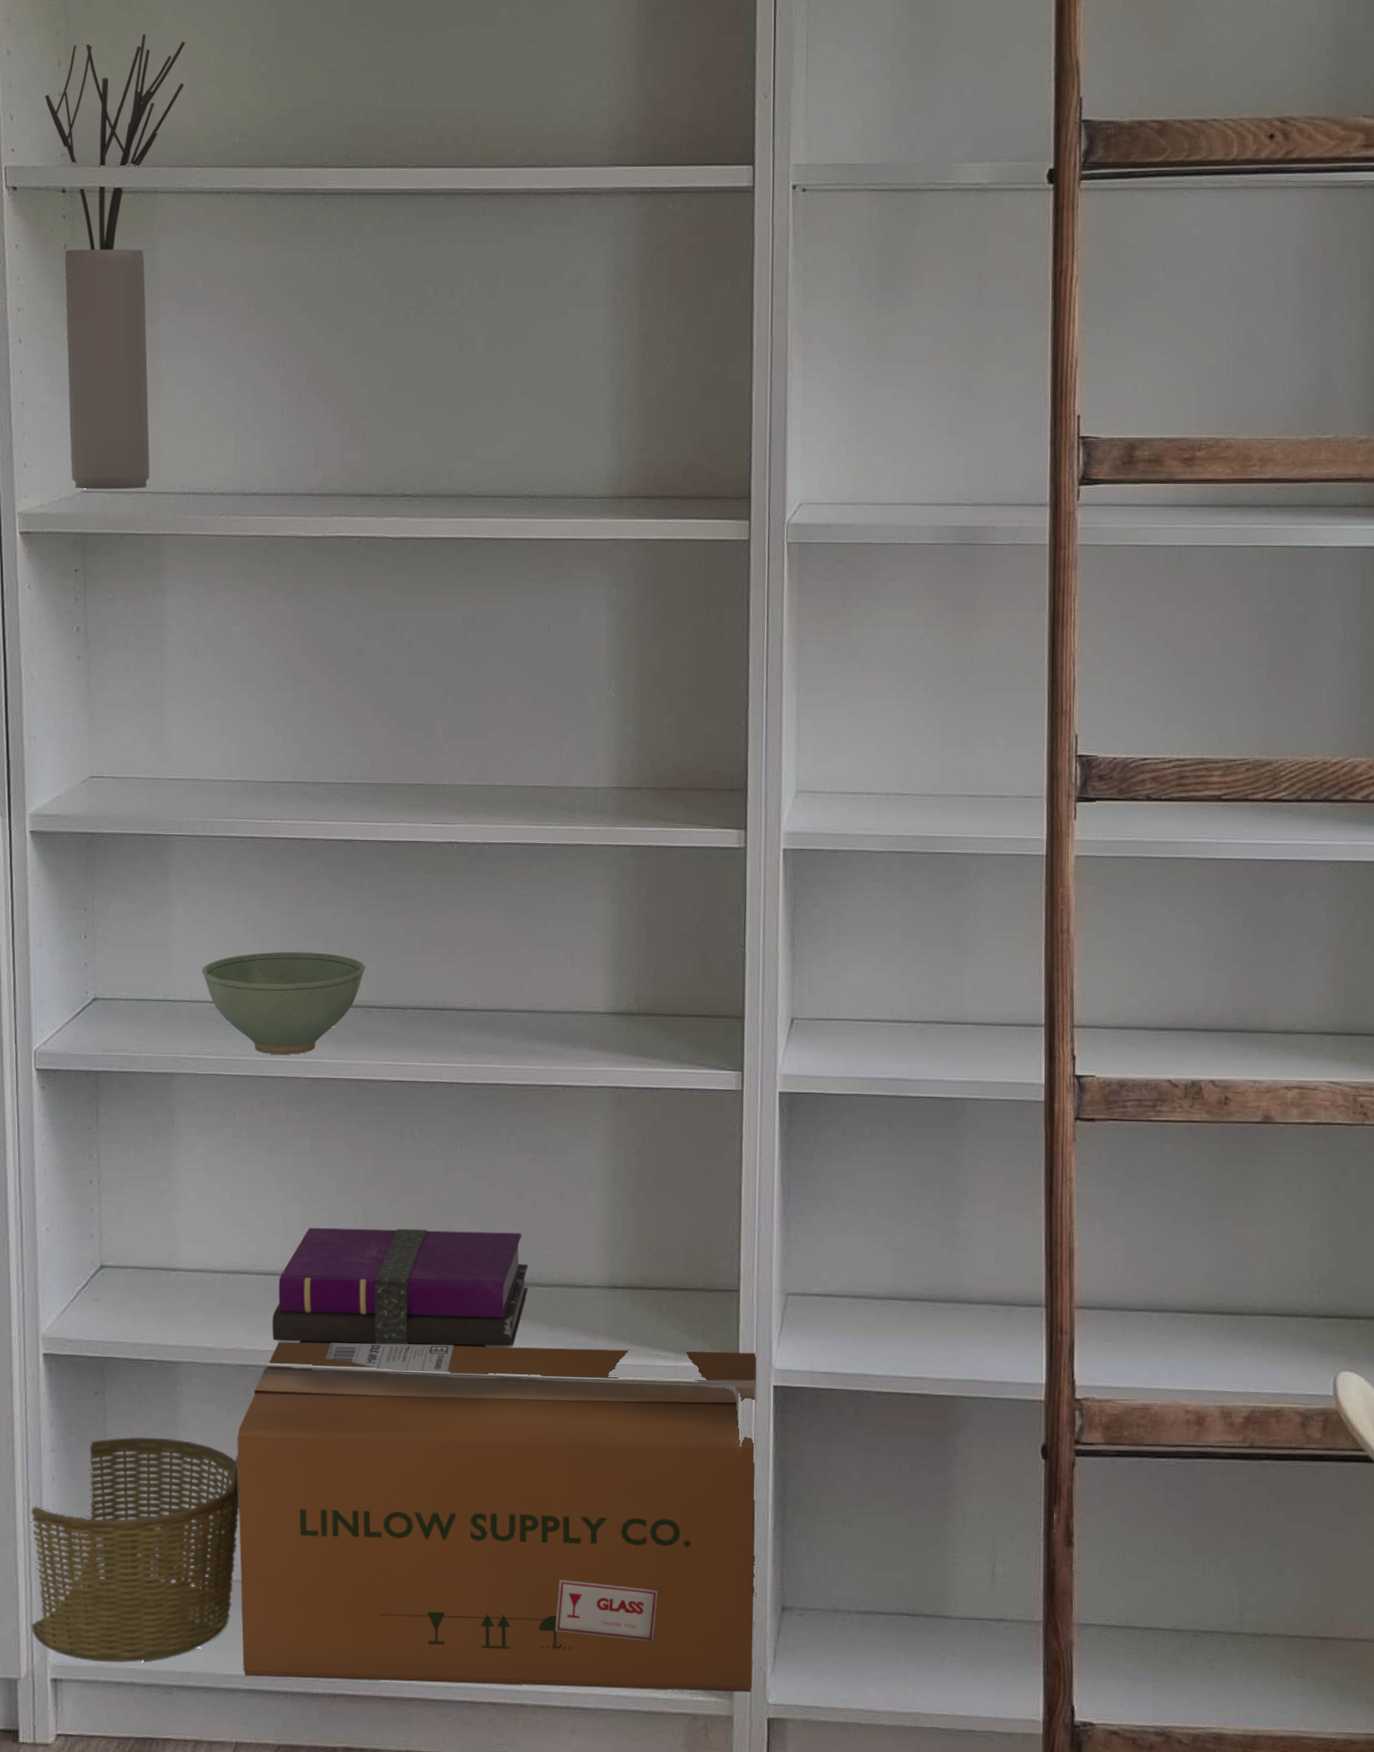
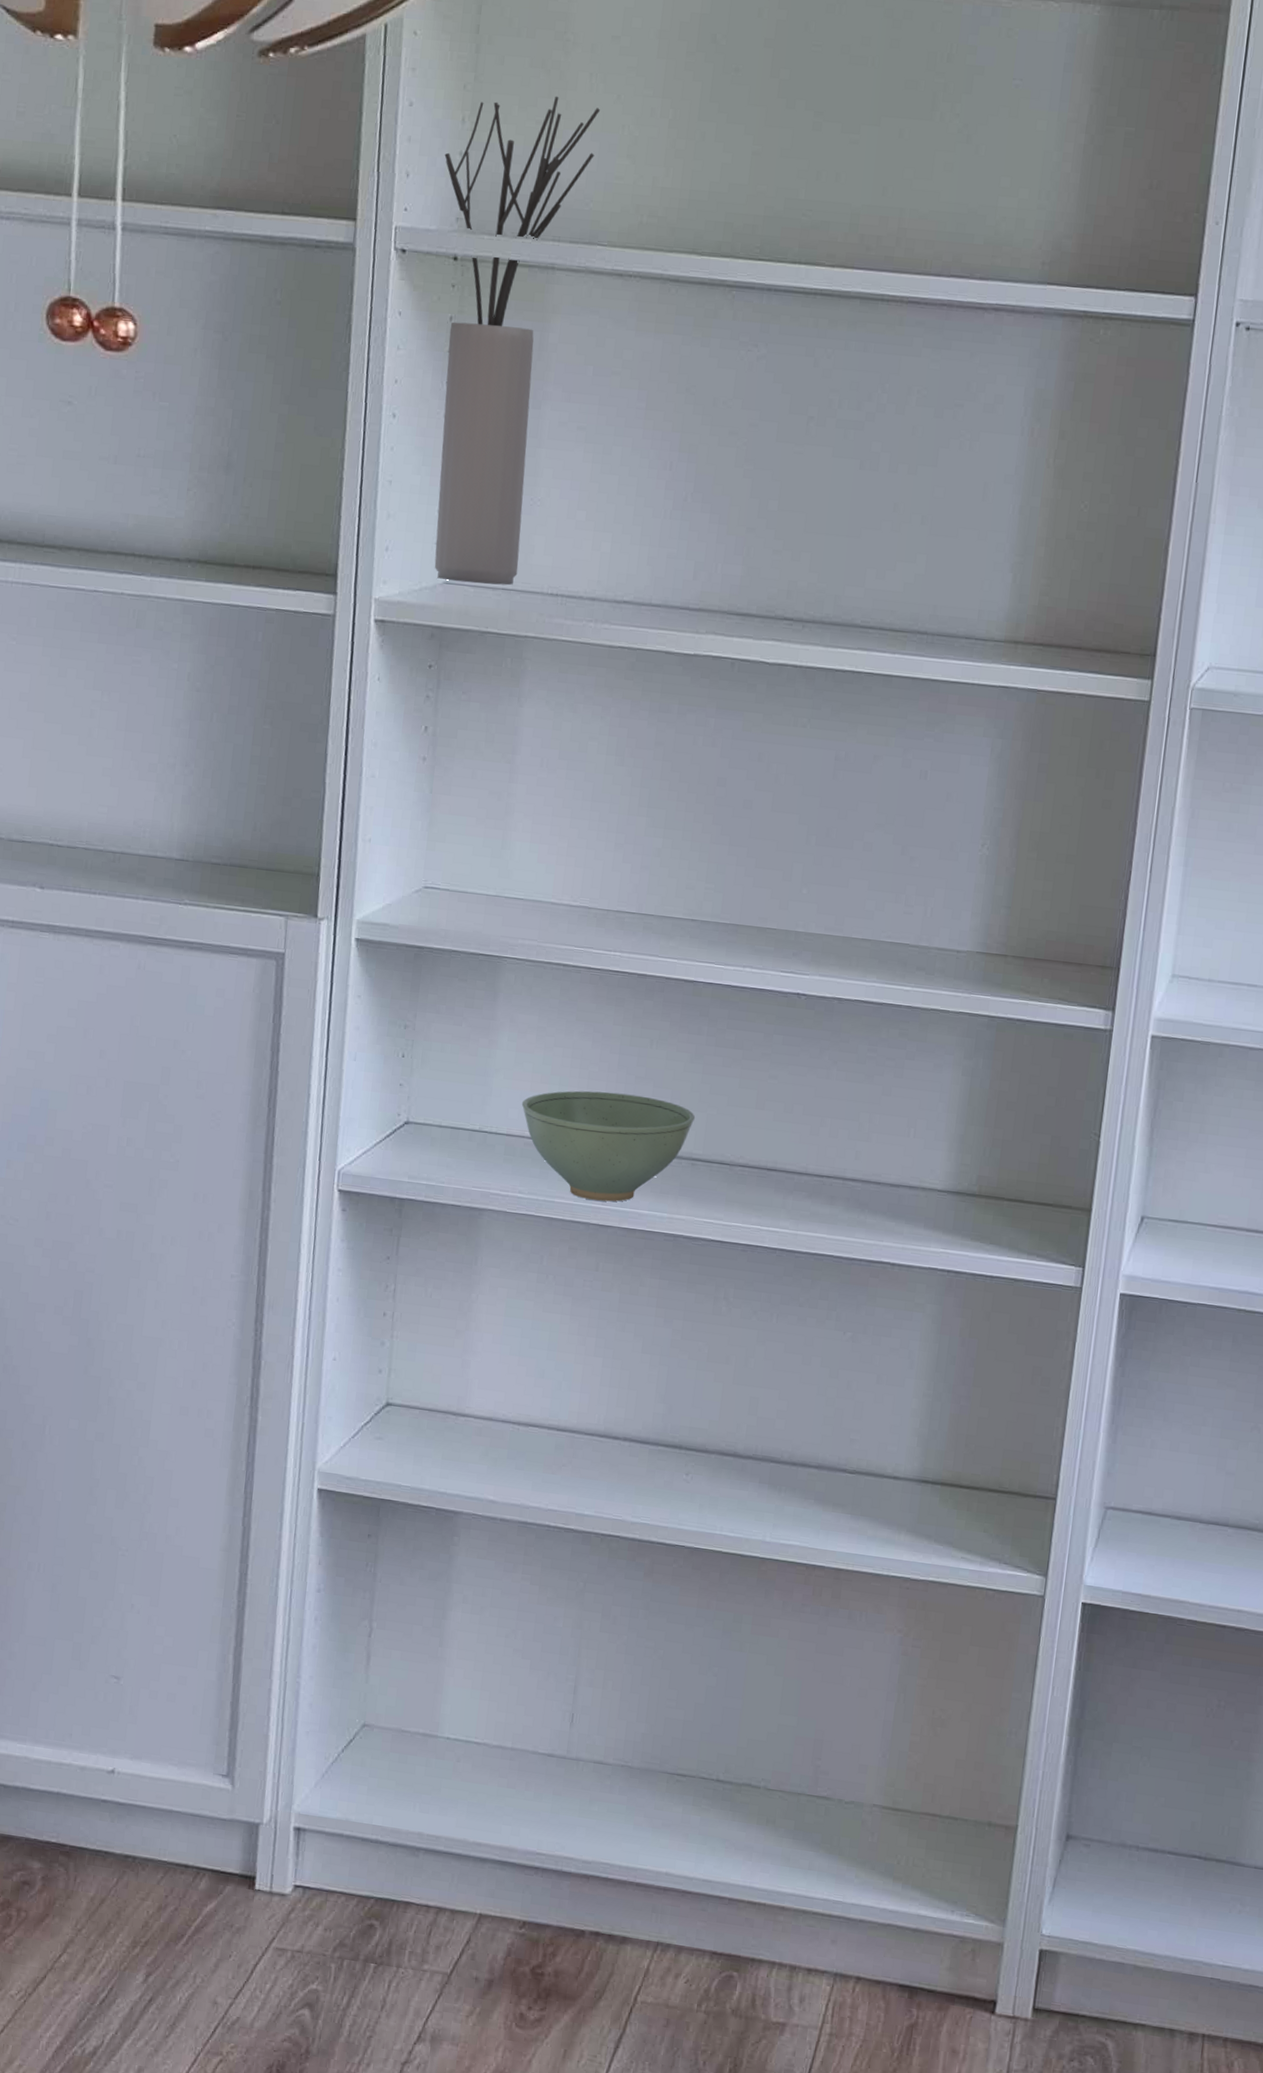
basket: present [30,1437,240,1664] -> none [278,1584,512,1821]
box: present [237,1341,757,1692] -> none [495,1501,1067,1920]
notebook: present [272,1227,528,1346] -> none [559,1385,836,1532]

